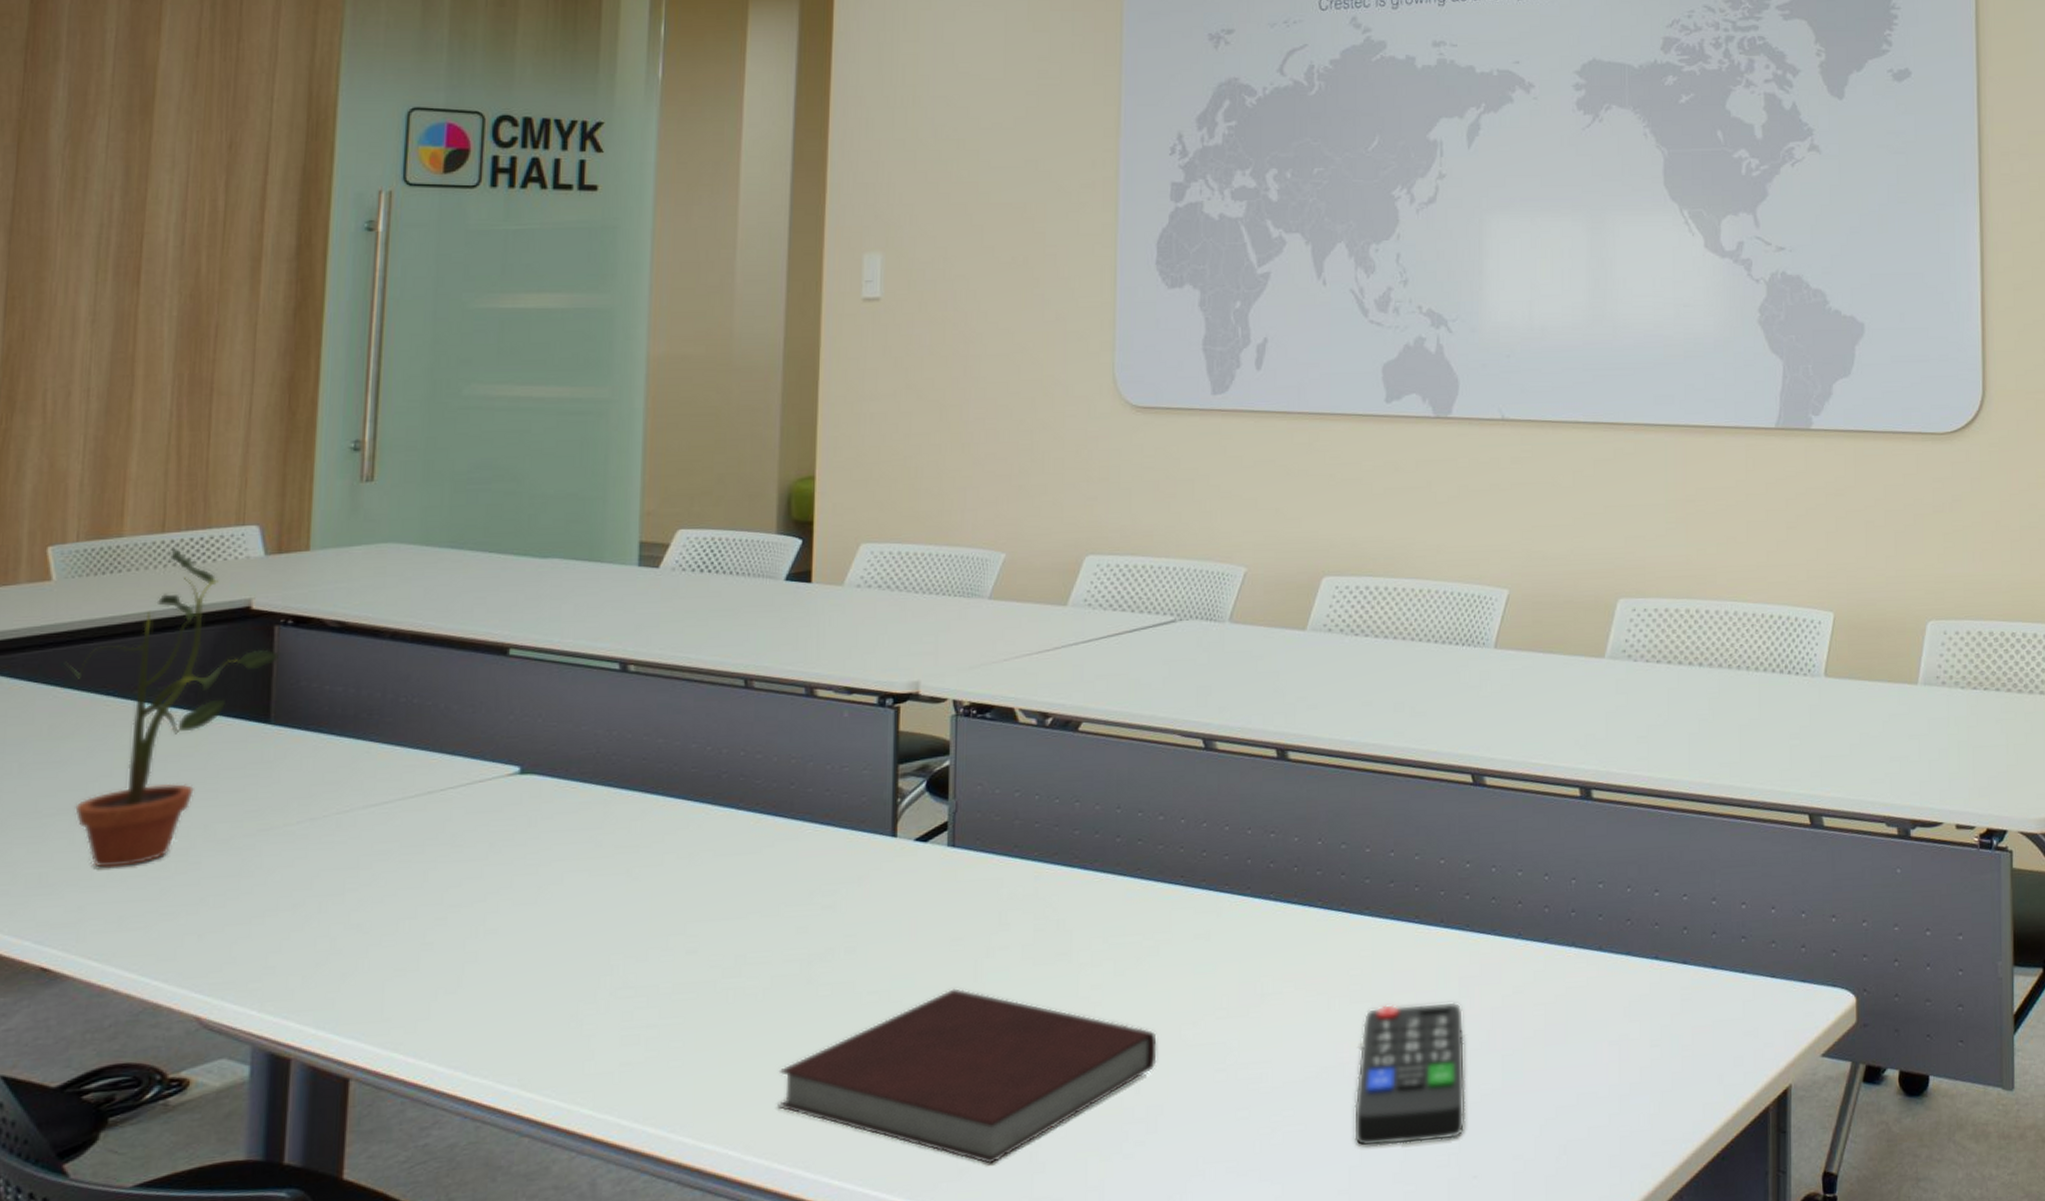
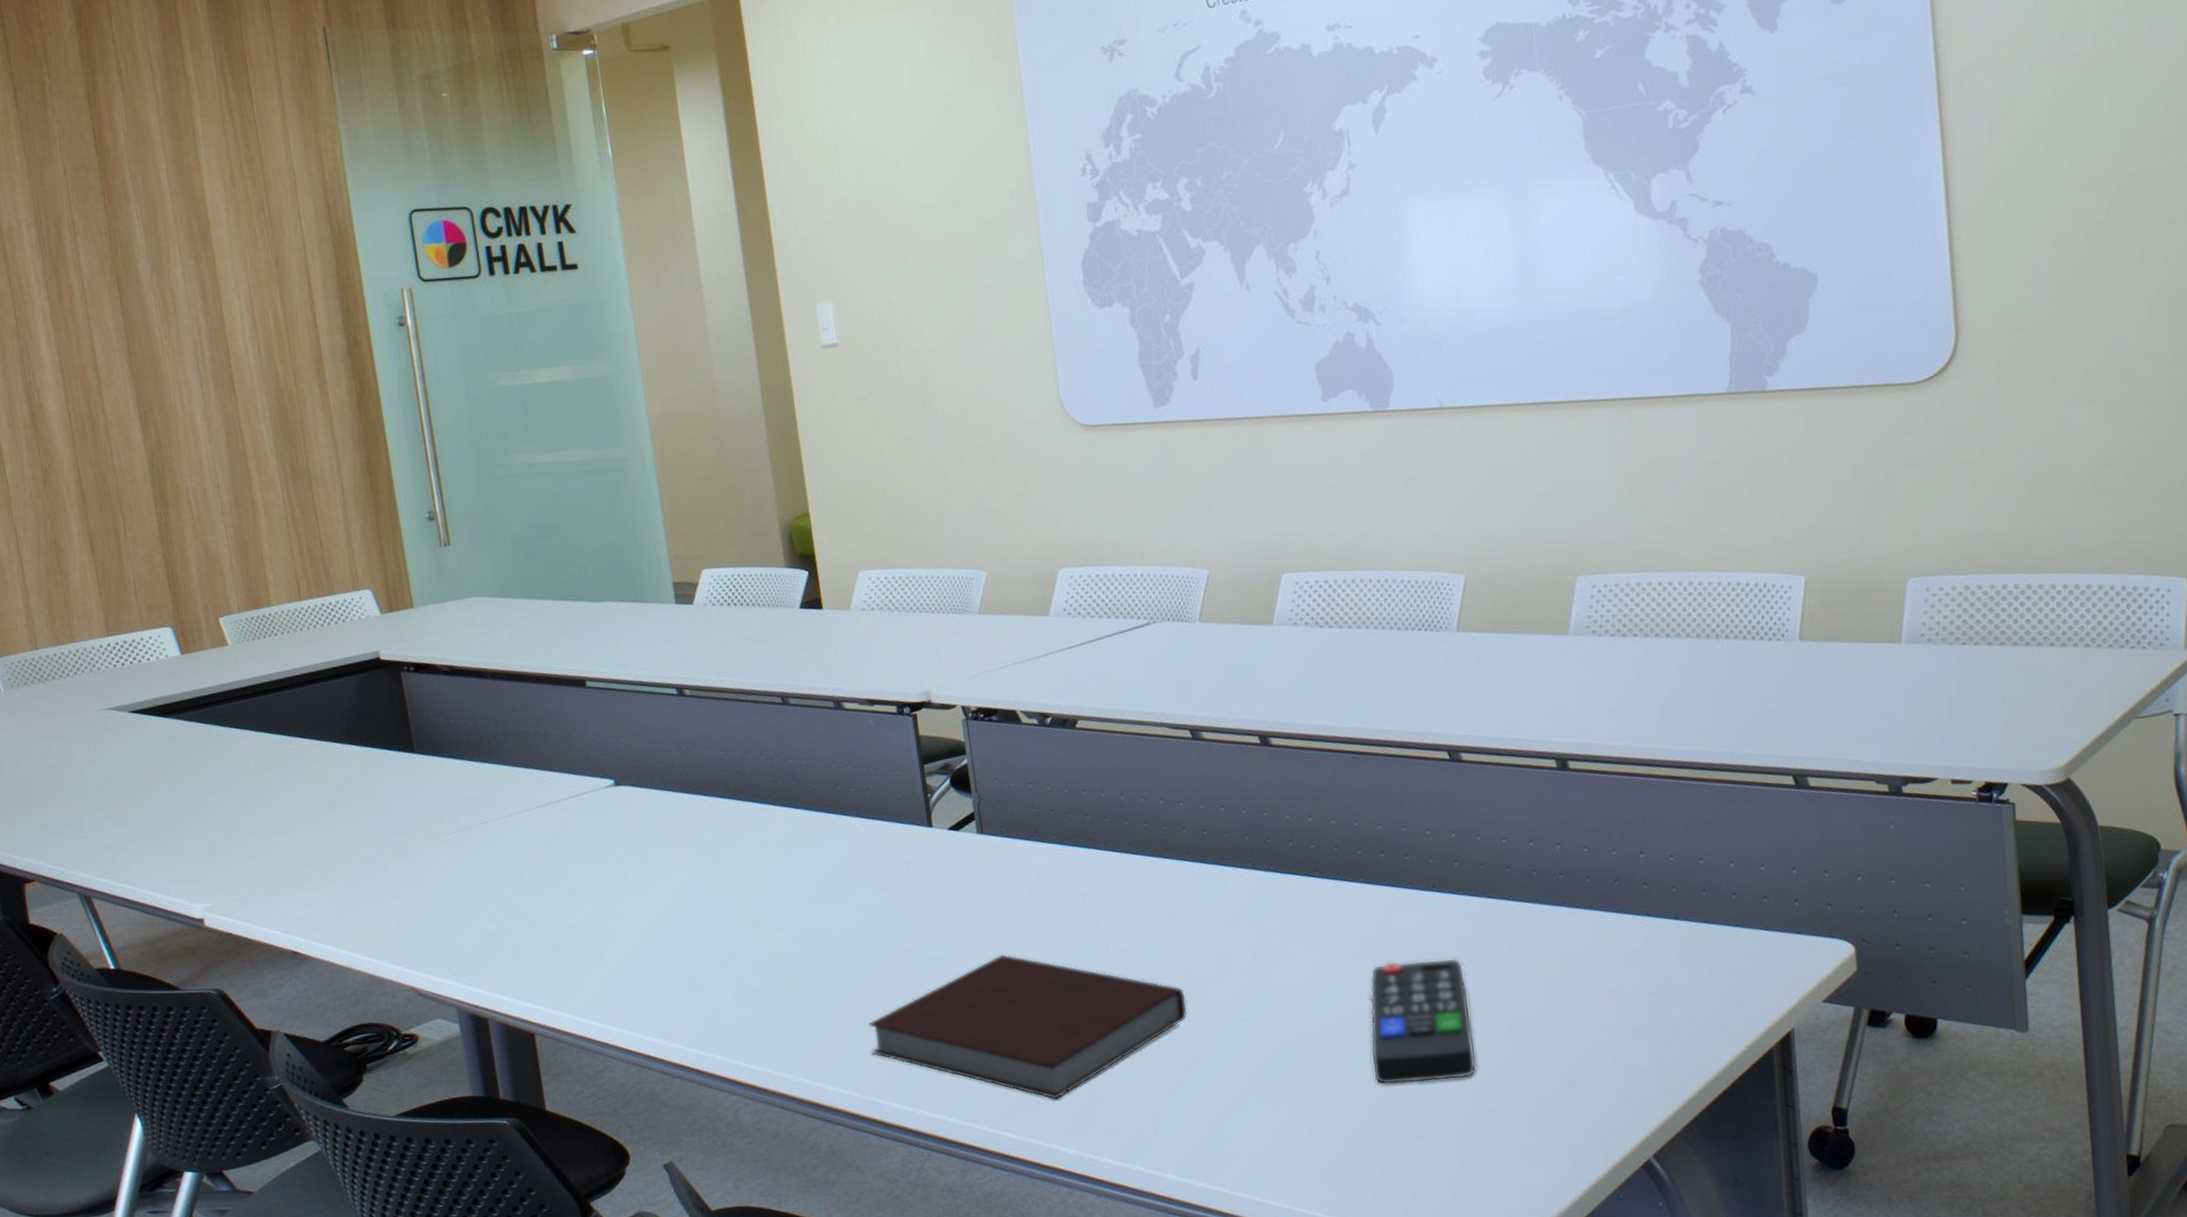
potted plant: present [64,547,280,868] -> none [252,612,410,873]

